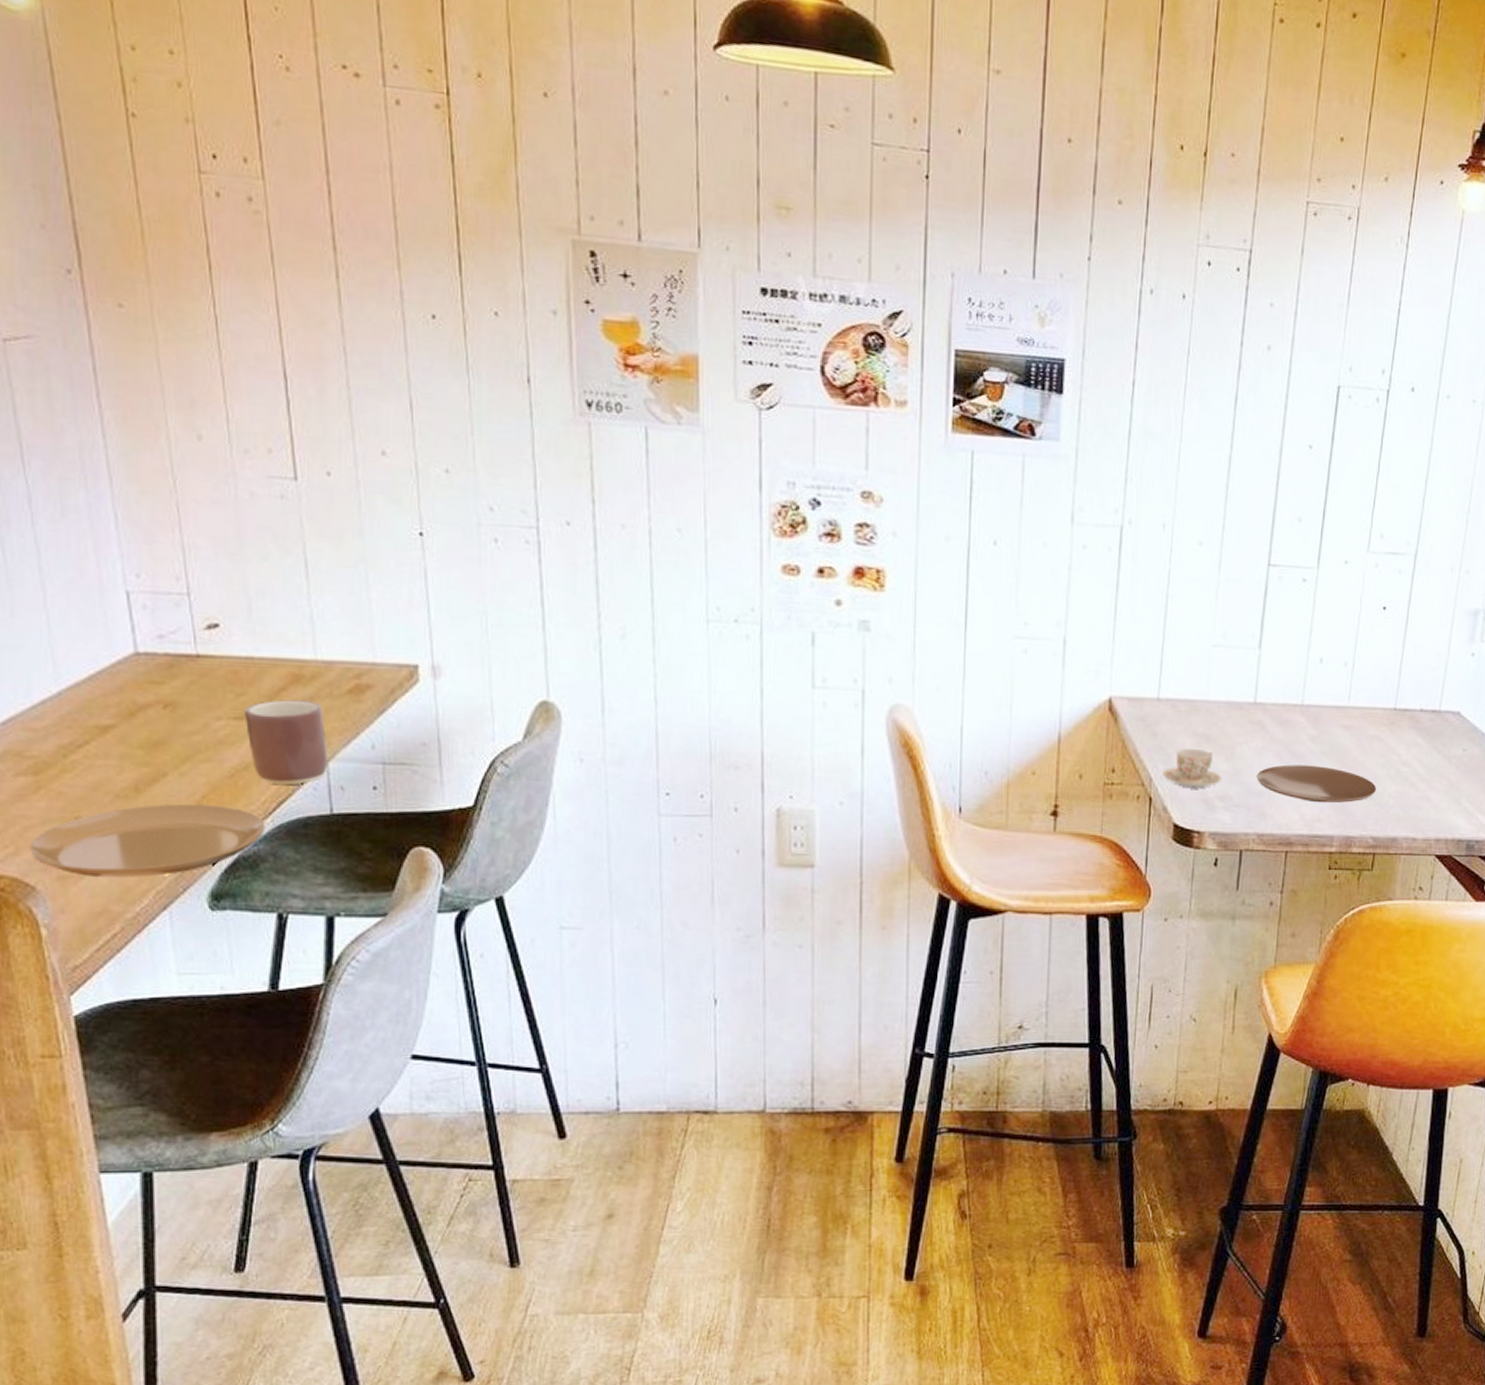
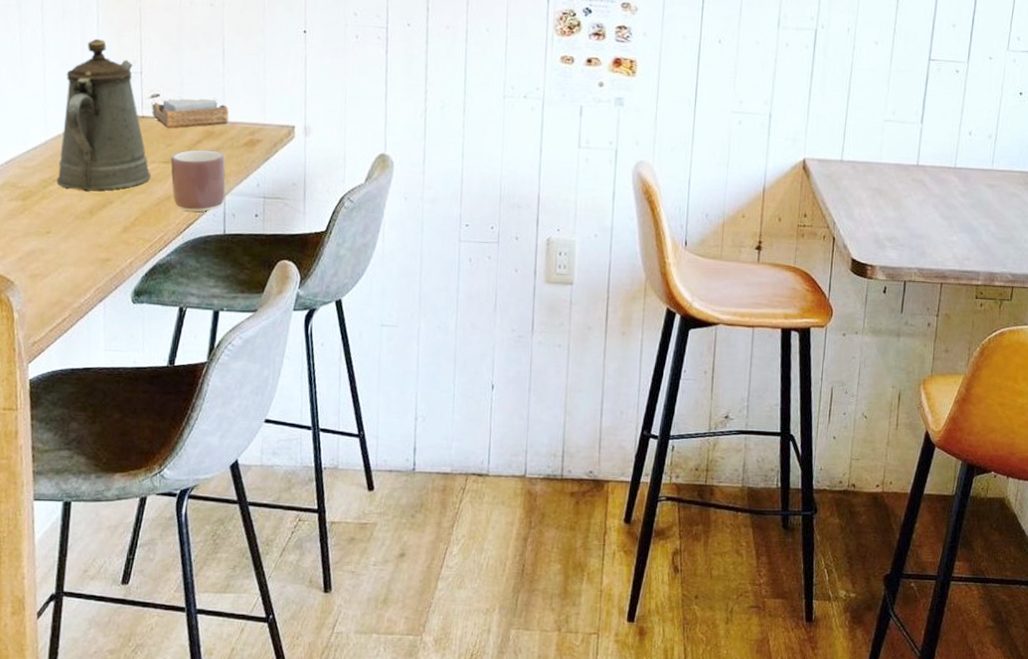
plate: present [29,803,266,879] -> none [13,223,178,278]
coffee pot: none [77,545,220,760] -> present [56,38,152,191]
napkin holder: none [208,627,323,672] -> present [151,97,229,129]
teacup: present [1162,748,1223,789] -> none [843,199,891,232]
plate: present [1256,764,1377,803] -> none [918,214,1015,246]

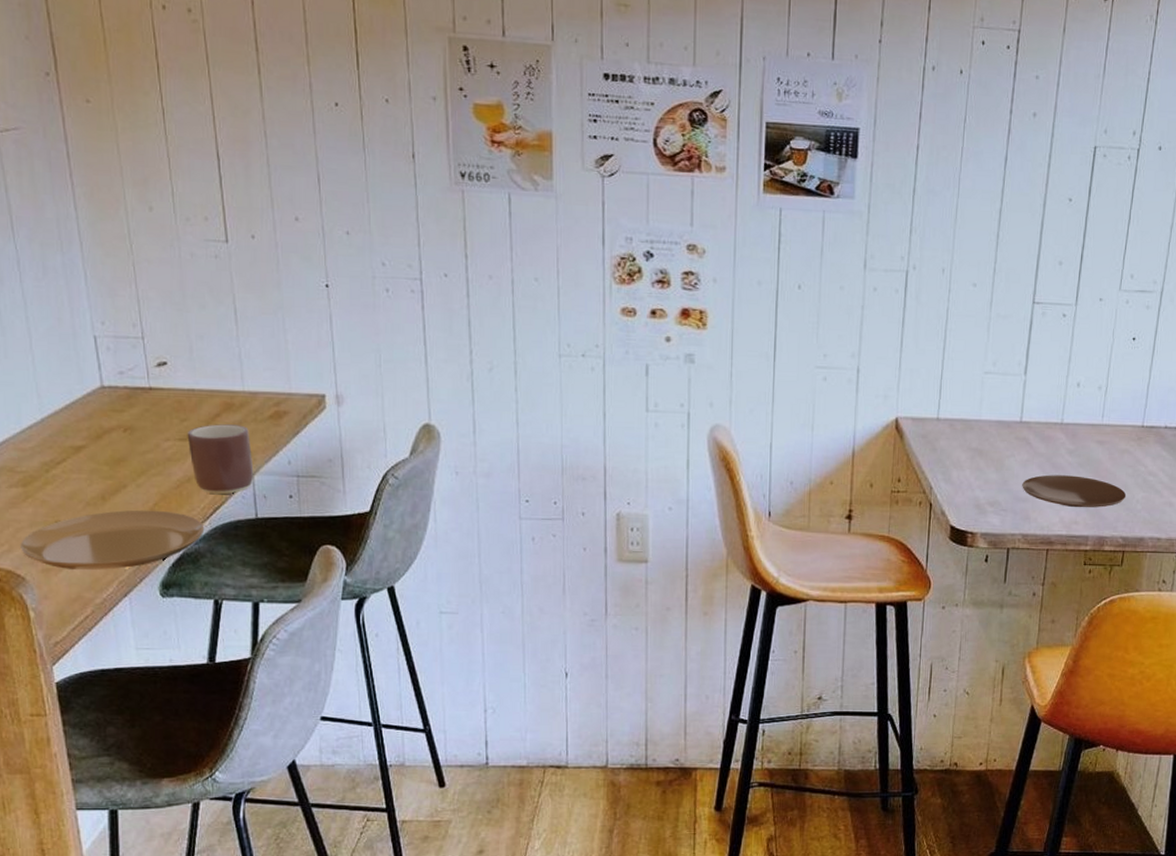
plate: none [13,223,178,278] -> present [20,509,205,571]
coffee pot: present [56,38,152,191] -> none [56,298,168,474]
napkin holder: present [151,97,229,129] -> none [158,364,249,402]
plate: none [918,214,1015,246] -> present [1022,475,1127,508]

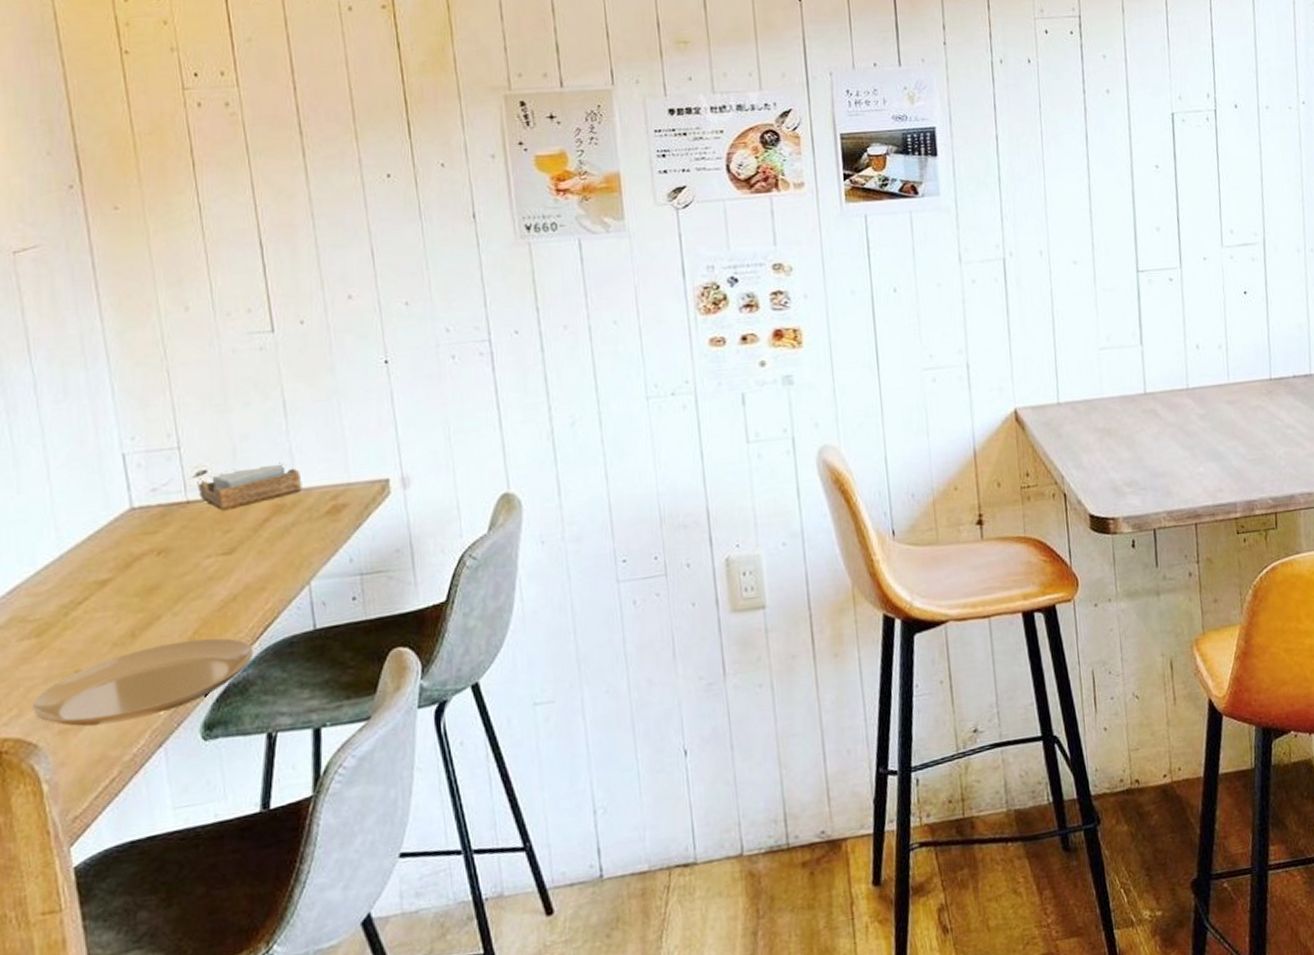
napkin holder: none [158,364,249,402] -> present [197,462,303,511]
mug: present [187,424,254,495] -> none [231,527,311,611]
plate: present [1022,475,1127,508] -> none [1157,440,1268,475]

